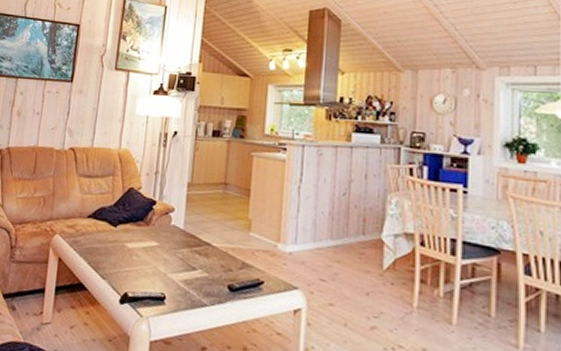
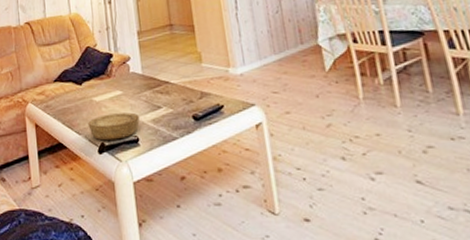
bowl: none [114,263,172,293] -> present [88,112,140,141]

